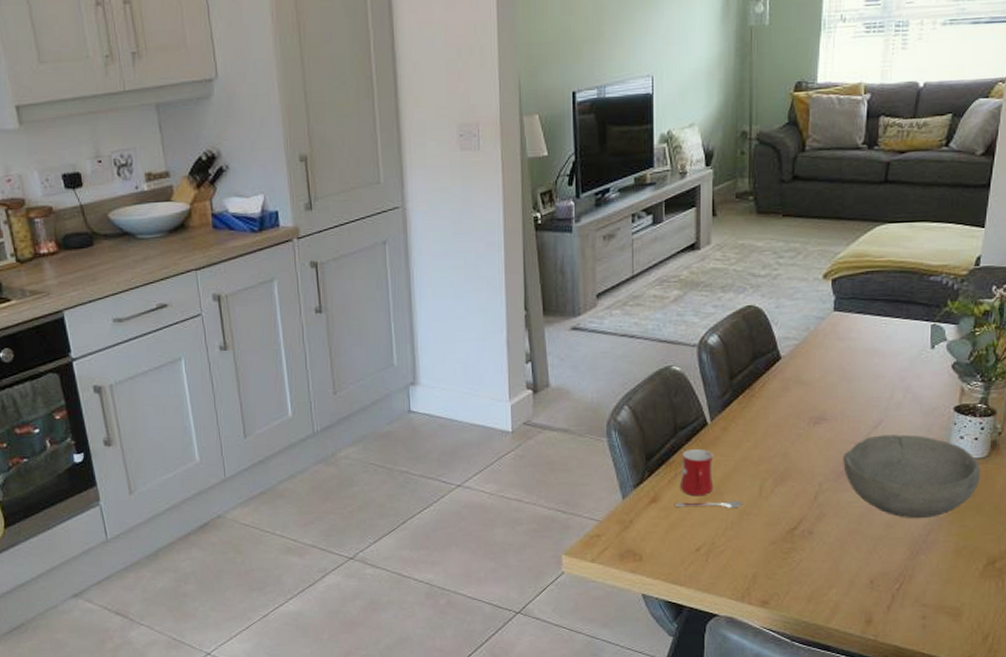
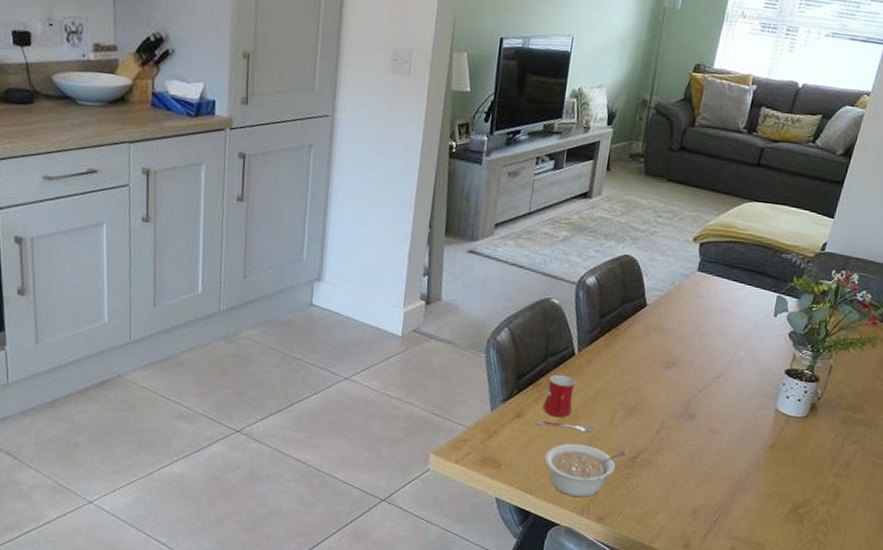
legume: none [690,523,783,582] -> present [544,443,626,497]
bowl: present [843,434,981,519] -> none [685,385,799,463]

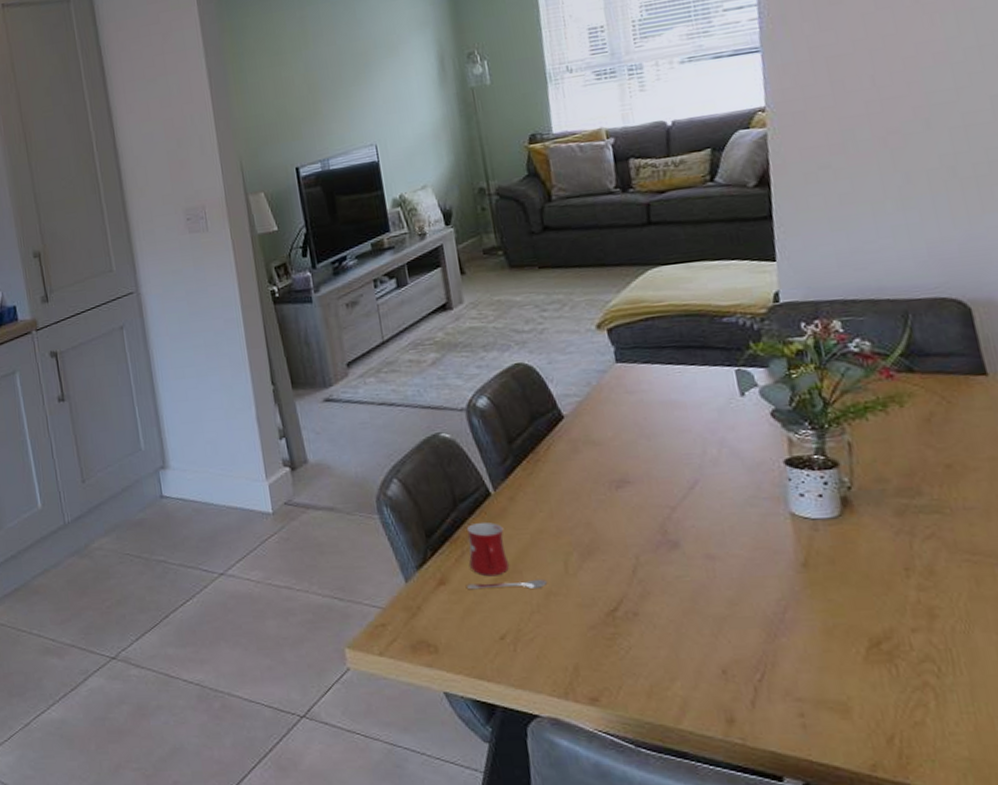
legume: present [544,443,626,497] -> none [492,605,600,676]

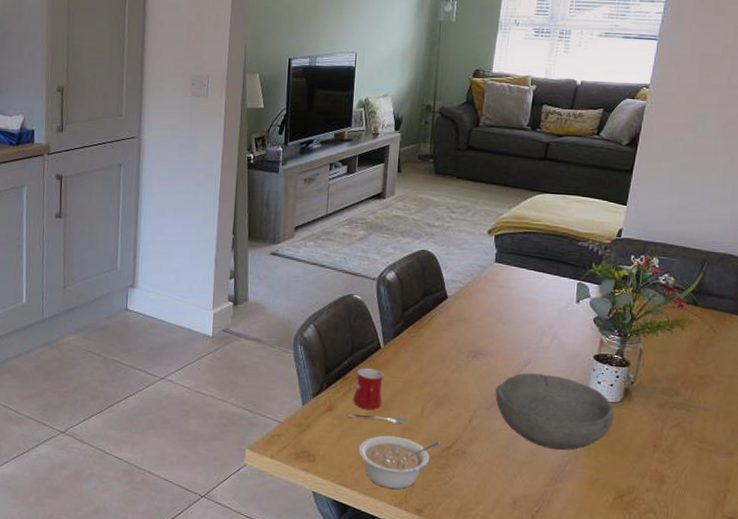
legume: none [492,605,600,676] -> present [358,435,440,490]
bowl: none [658,494,837,594] -> present [495,373,615,451]

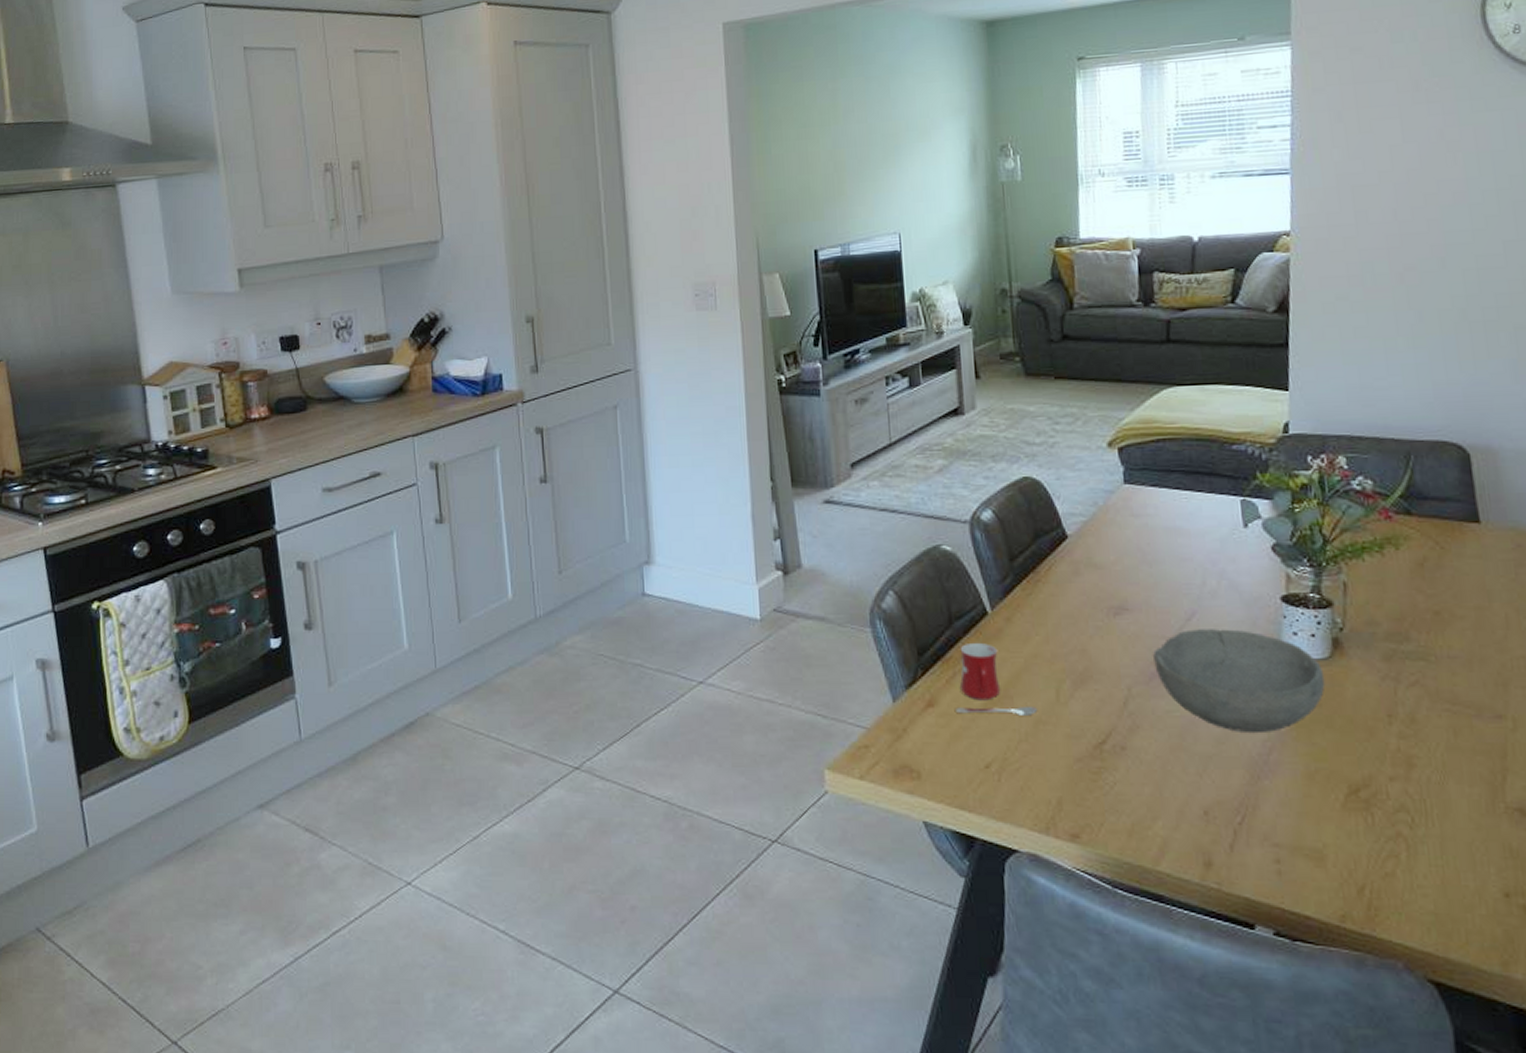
legume: present [358,435,440,490] -> none [977,734,1089,809]

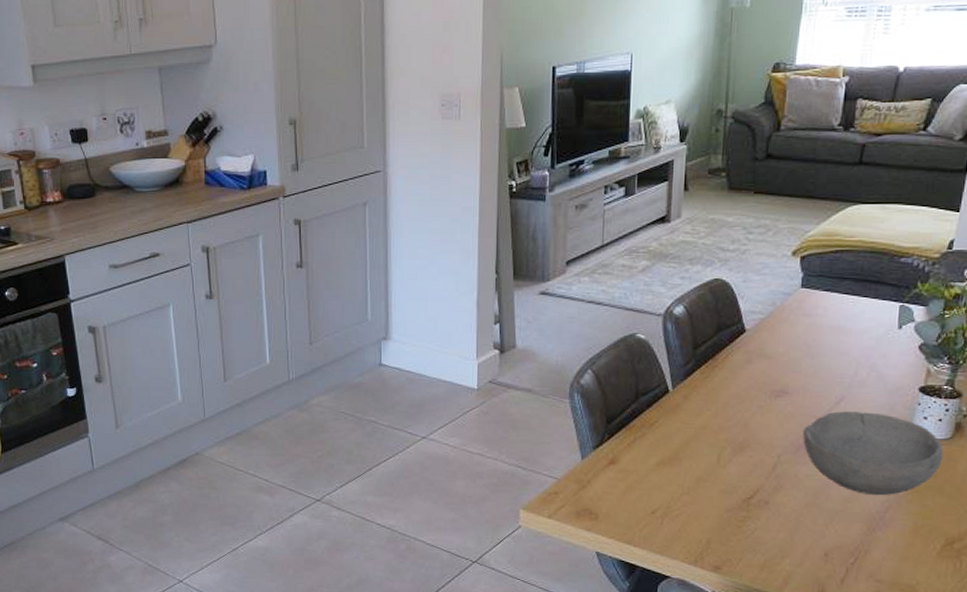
mug: present [956,642,1038,715] -> none [633,414,701,474]

